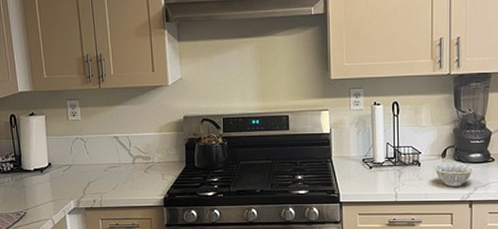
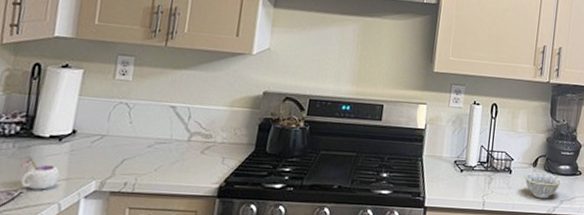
mug: none [20,187,48,210] -> present [20,158,60,190]

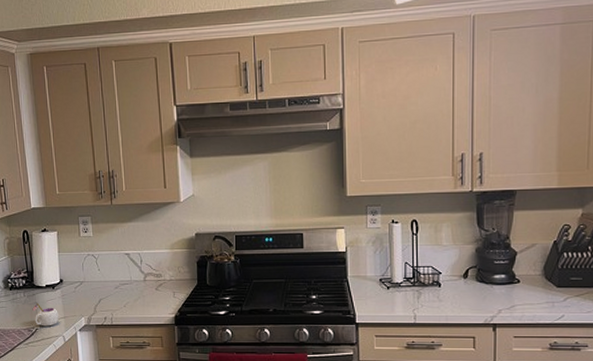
bowl: present [524,172,561,199] -> none [455,284,497,309]

